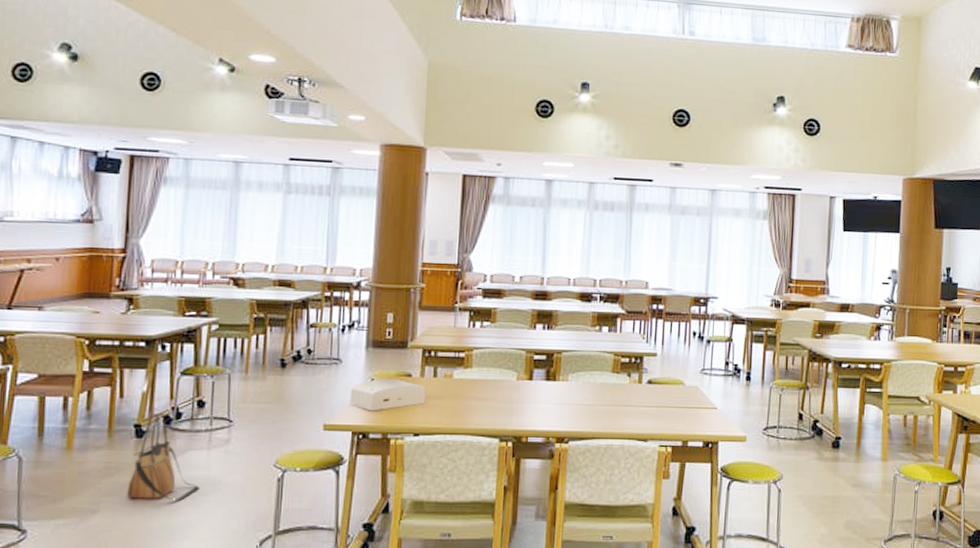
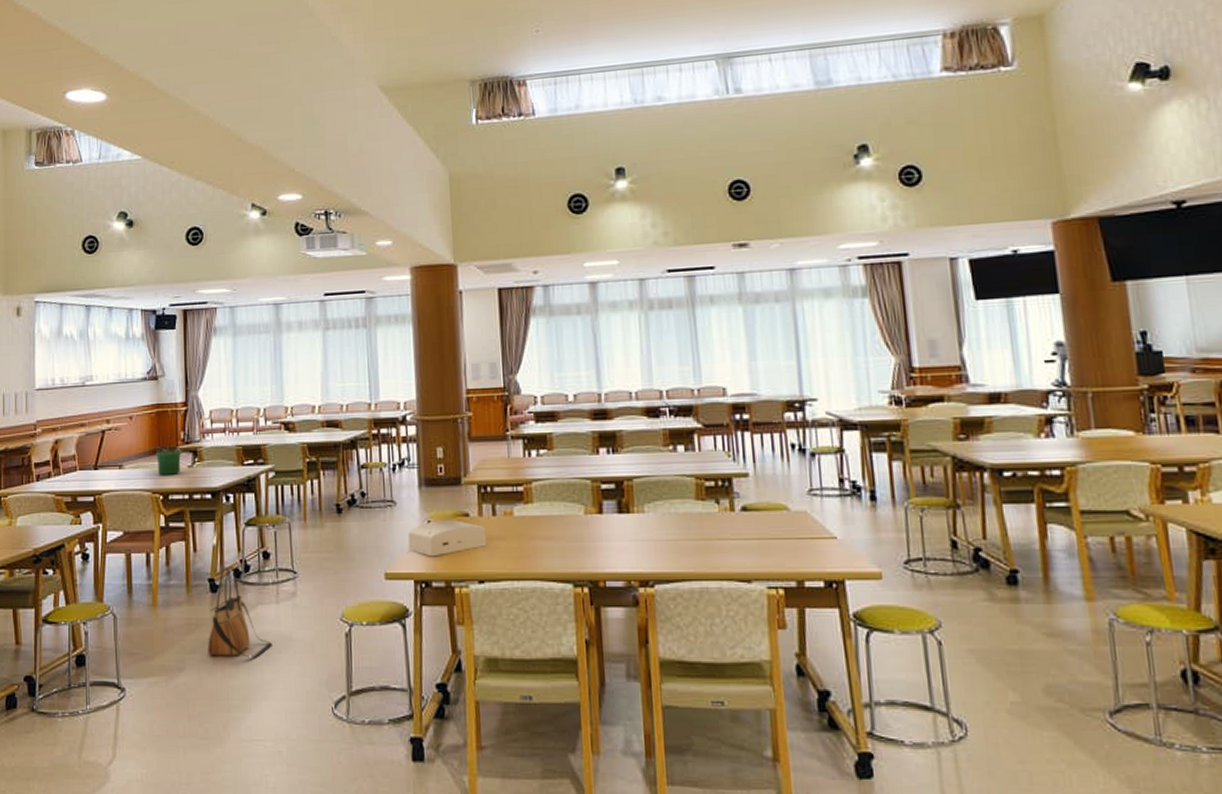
planter: none [83,291,116,321] -> present [155,447,182,476]

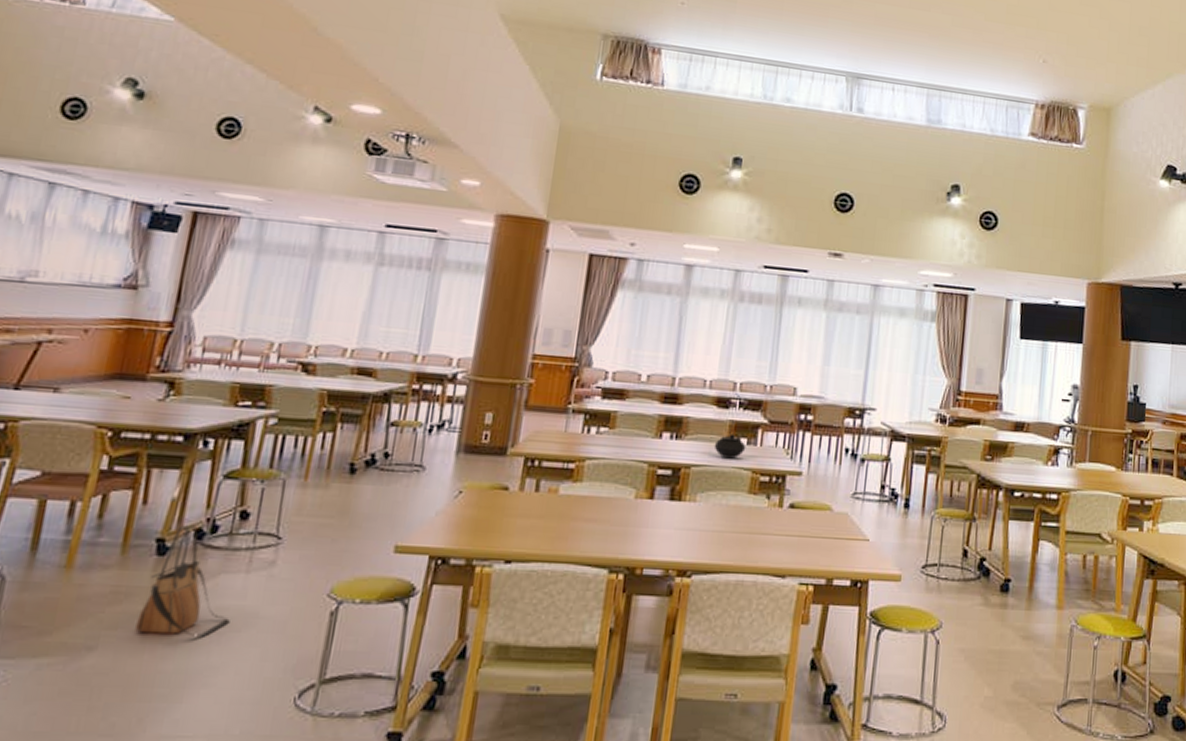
planter: present [155,447,182,476] -> none [111,371,154,409]
tissue dispenser: present [407,520,487,557] -> none [429,492,524,531]
teapot: none [651,428,685,467] -> present [714,420,746,459]

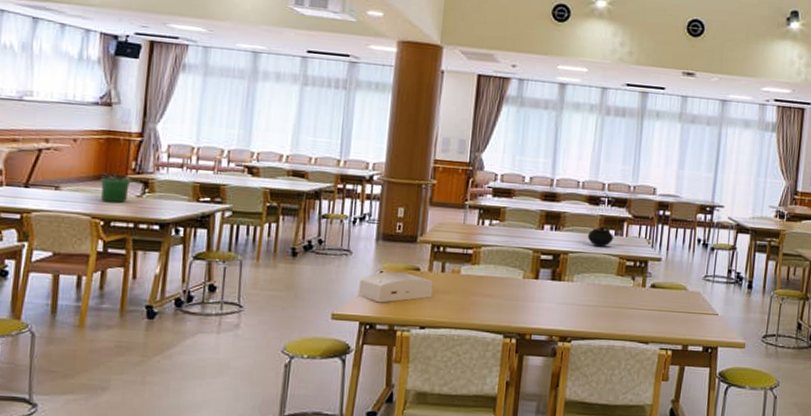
planter: none [111,371,154,409] -> present [100,173,132,203]
tote bag: present [135,525,230,637] -> none [137,295,208,382]
tissue dispenser: none [429,492,524,531] -> present [357,271,433,303]

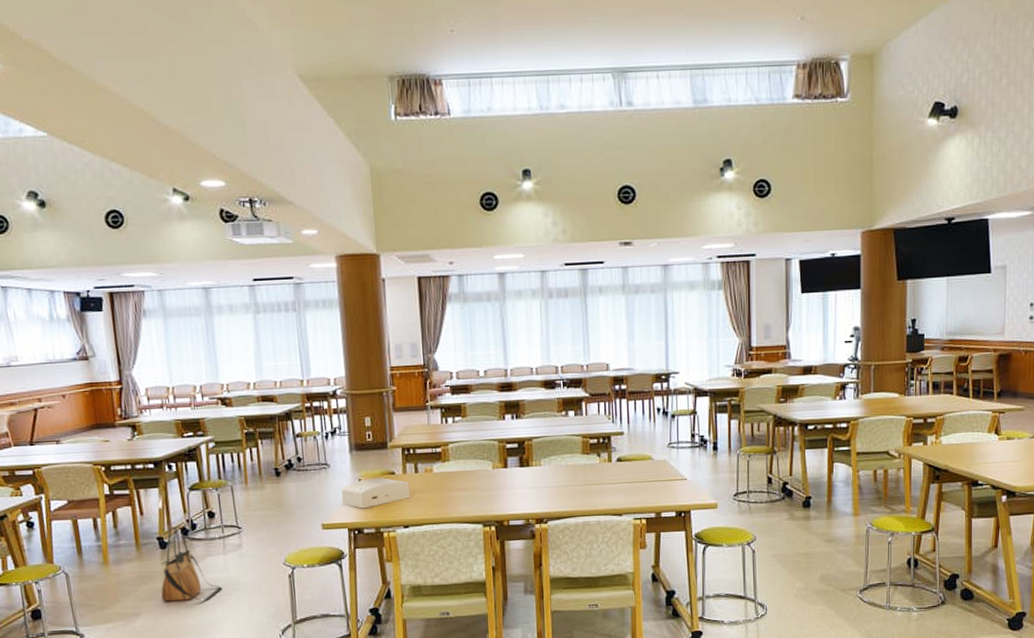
planter: present [100,173,132,203] -> none [93,422,121,450]
tote bag: none [137,295,208,382] -> present [161,526,222,602]
teapot: present [587,215,614,247] -> none [548,397,574,429]

